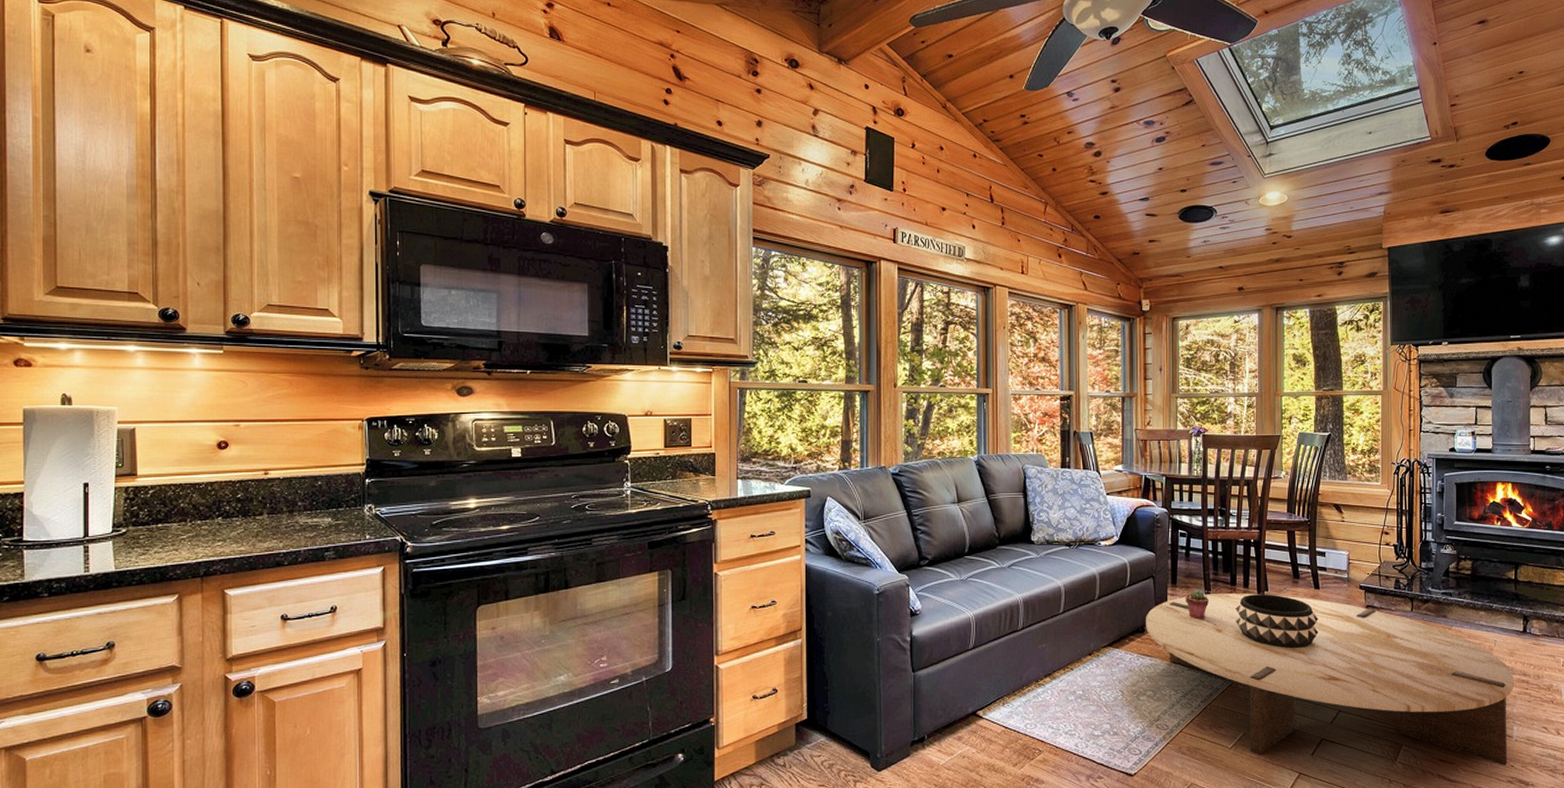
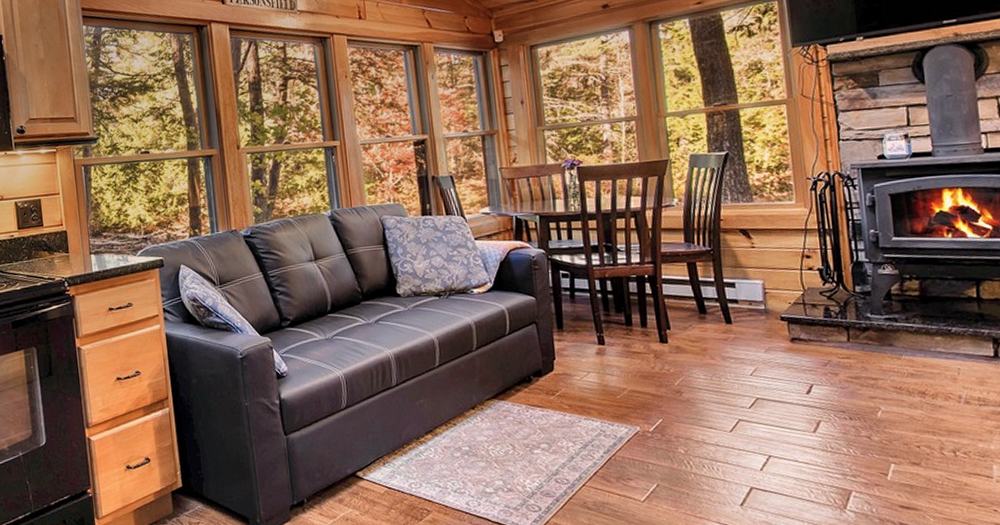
coffee table: present [1146,593,1514,766] -> none [532,333,989,511]
potted succulent: present [1185,589,1209,619] -> none [574,332,602,365]
decorative bowl: present [1236,594,1319,649] -> none [634,332,736,391]

